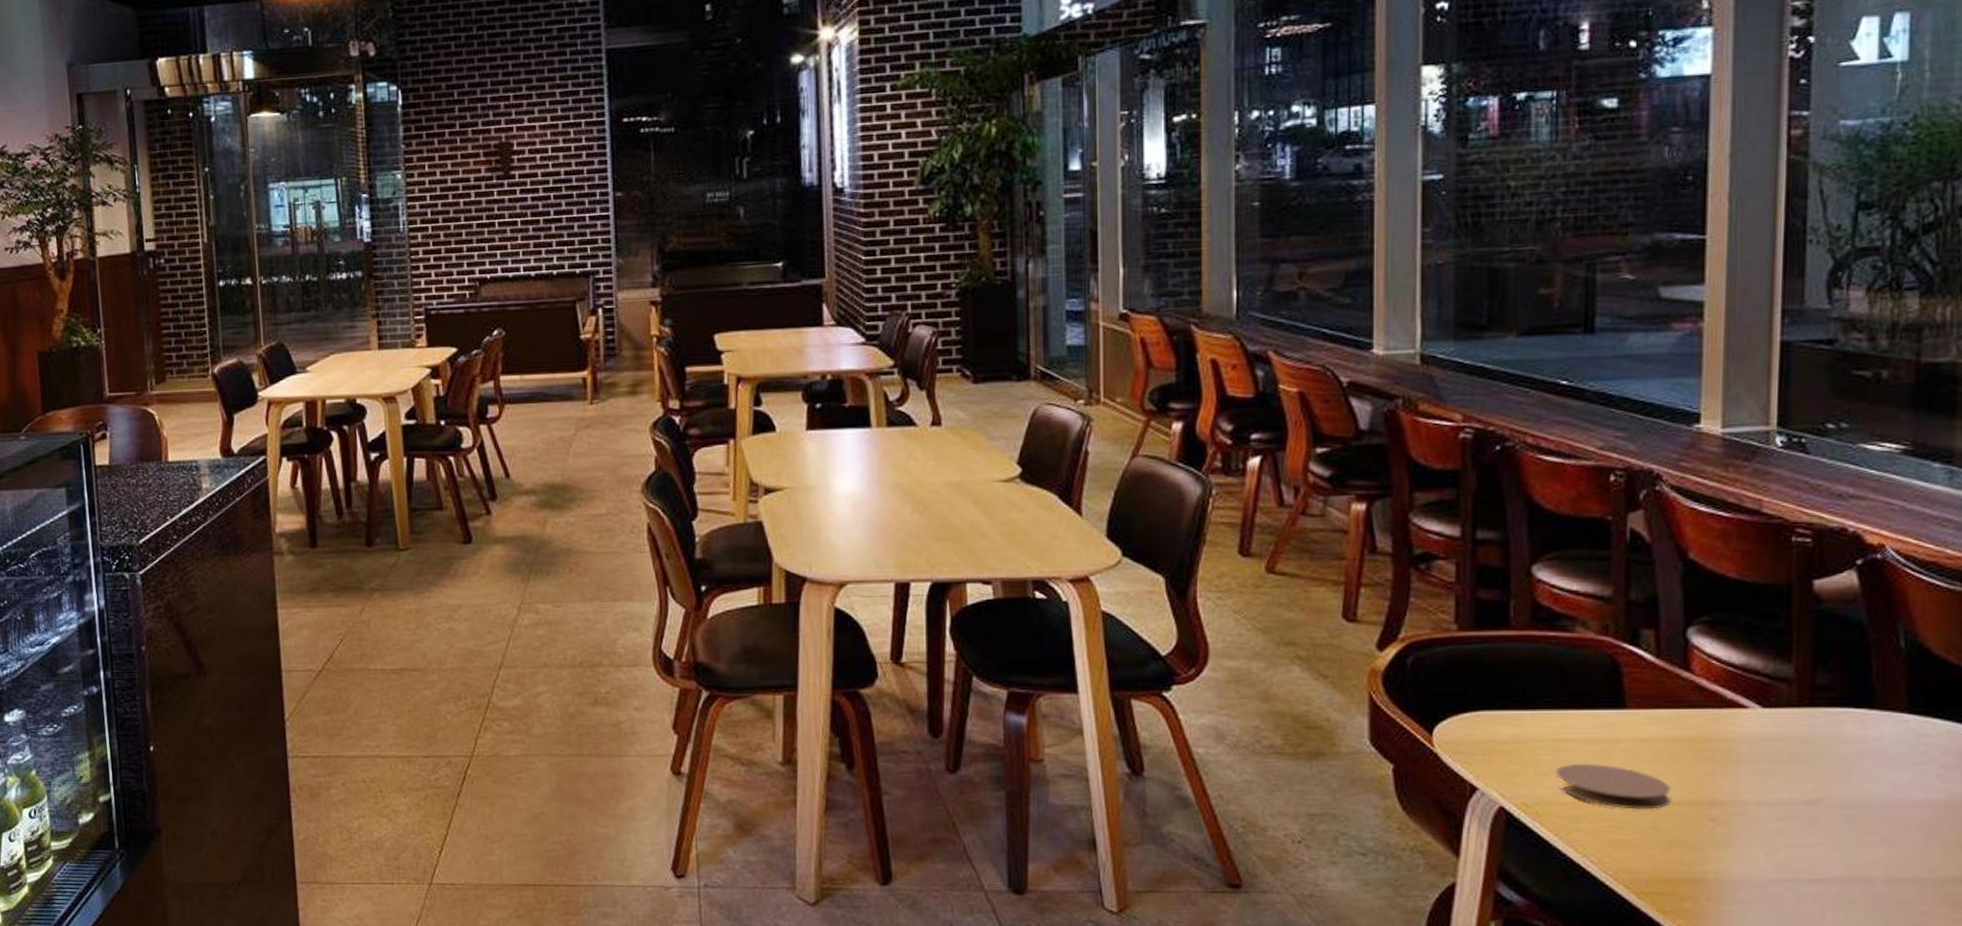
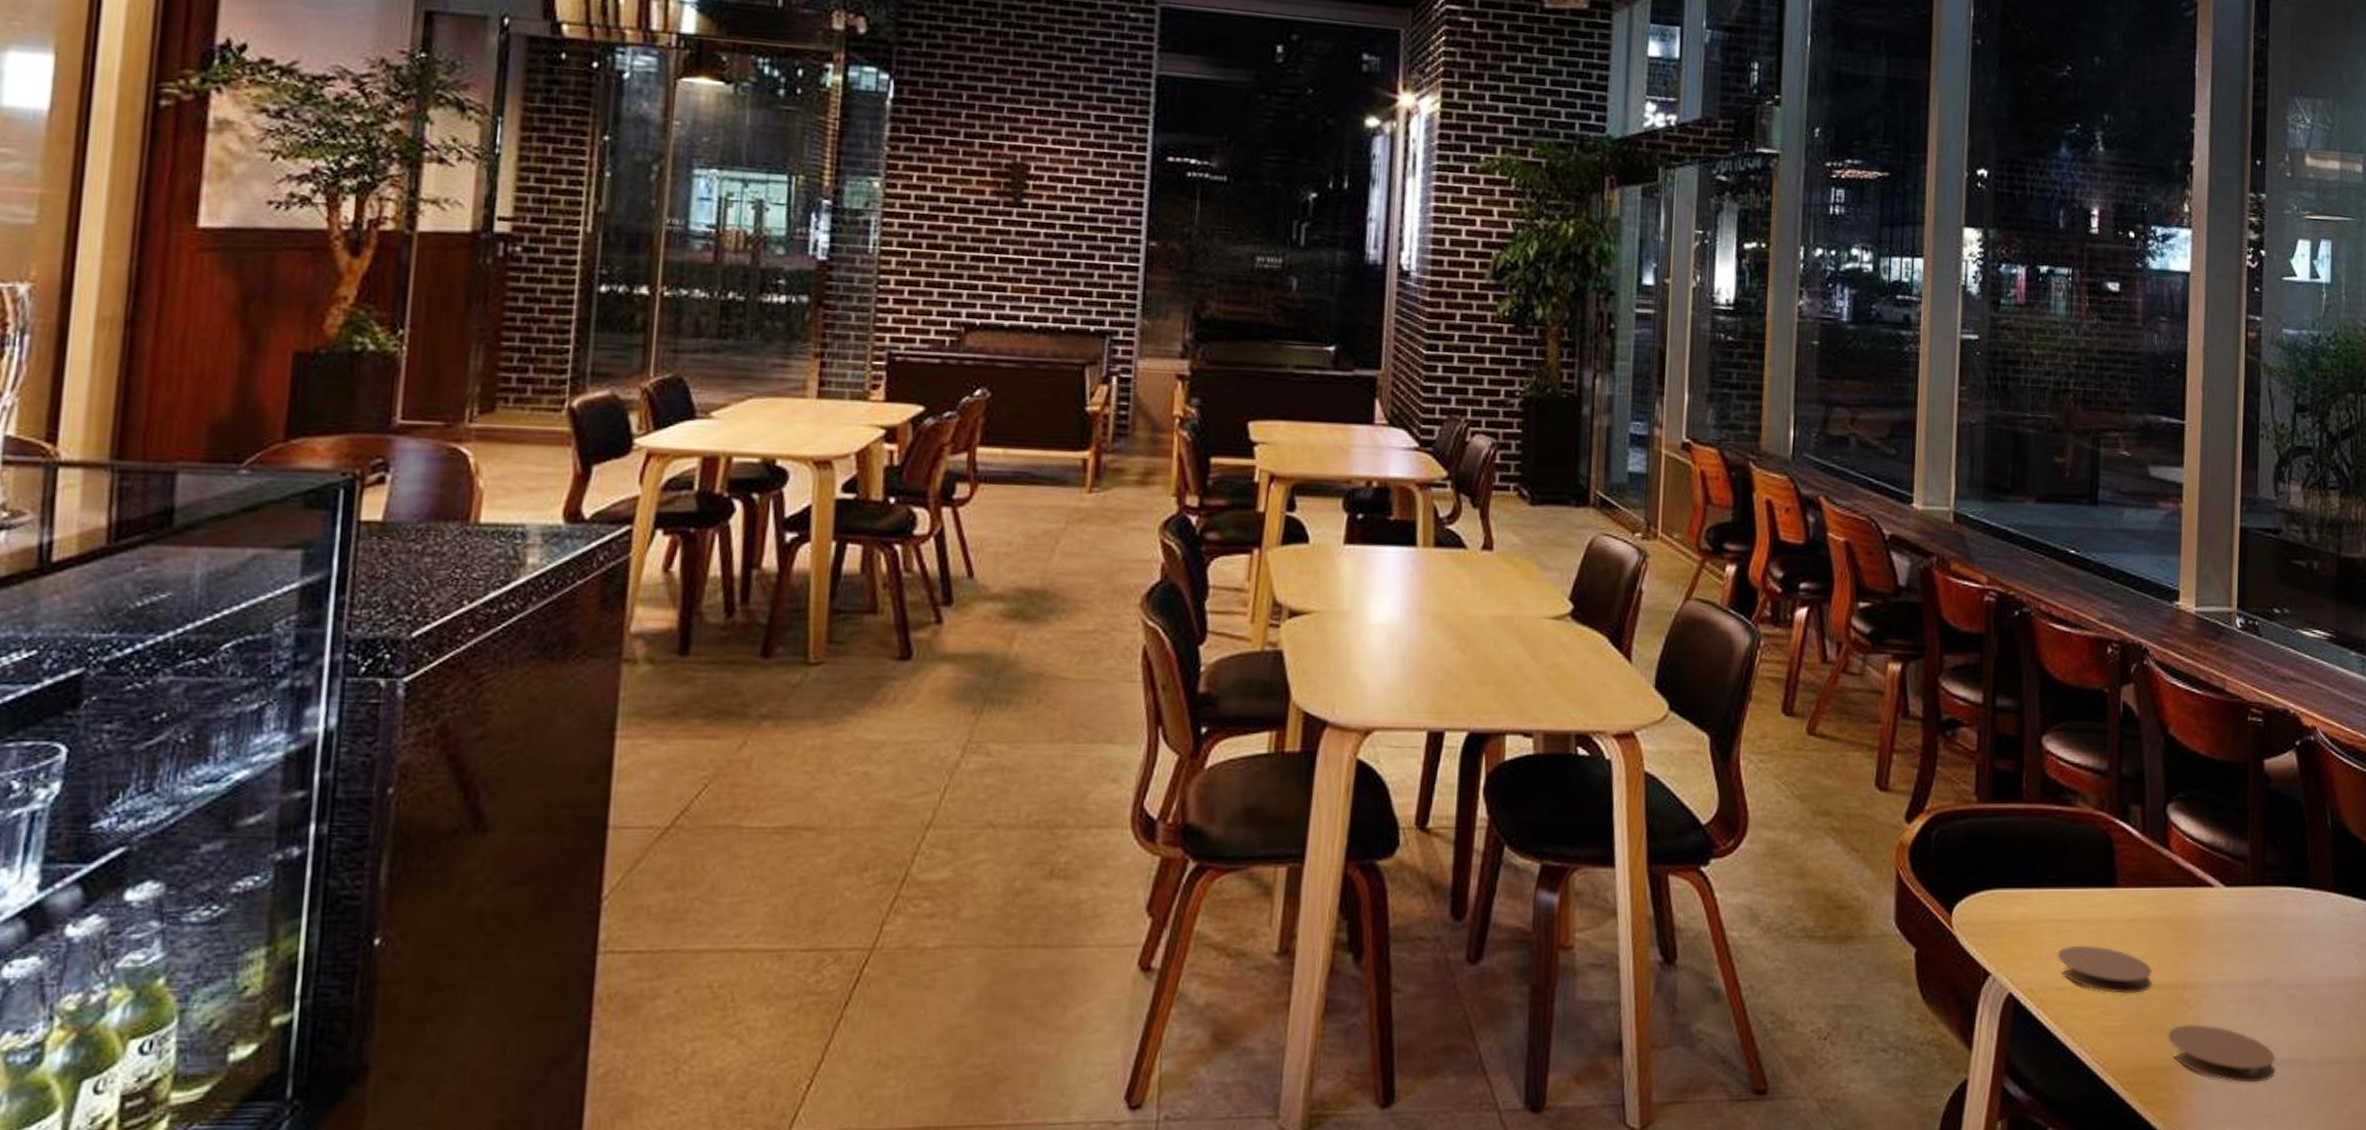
coaster: none [1691,839,1828,898] -> present [2168,1023,2275,1083]

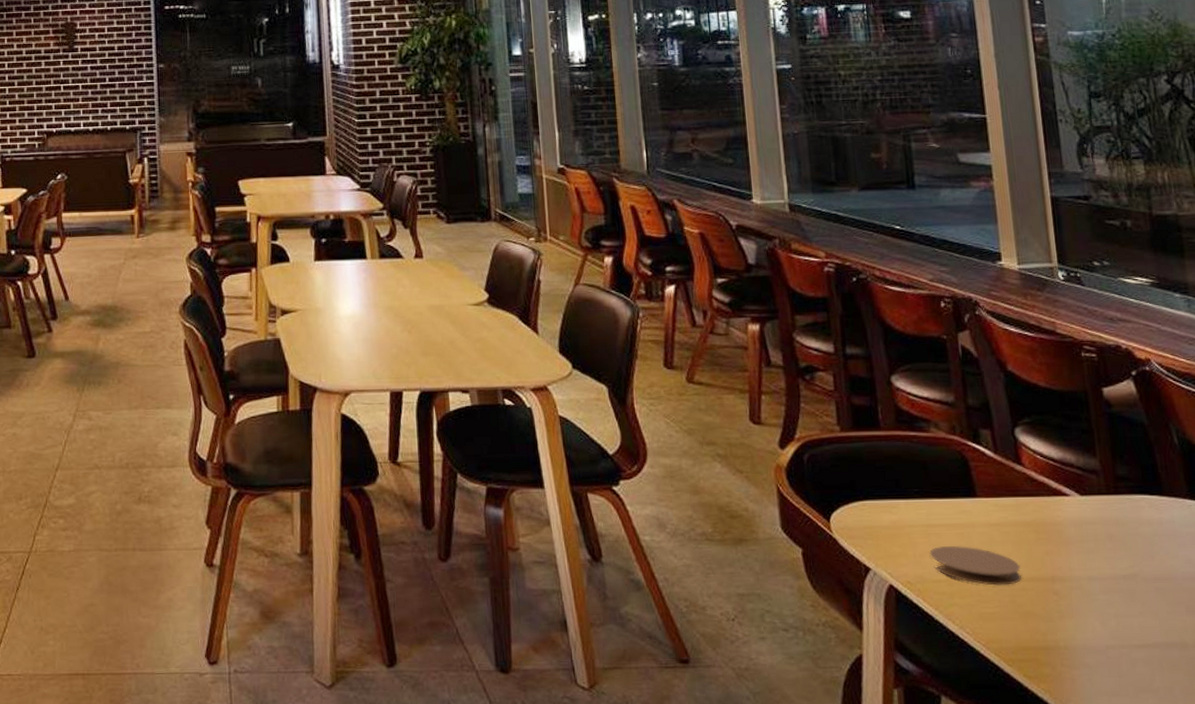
coaster: present [2168,1023,2275,1083] -> none [1043,611,1153,662]

